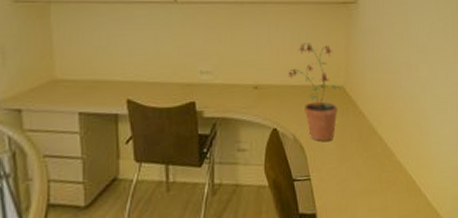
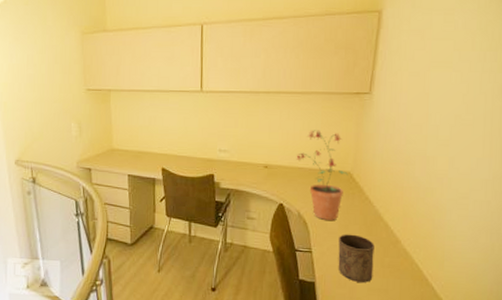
cup: none [337,153,372,205] -> present [338,234,374,283]

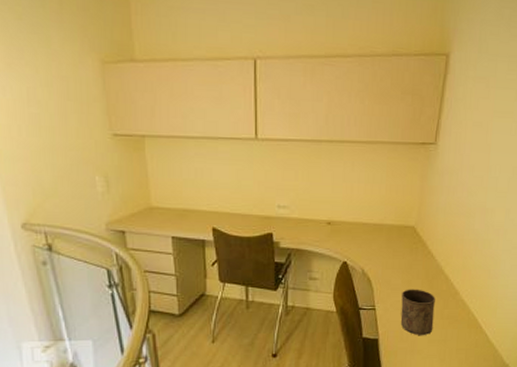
potted plant: present [296,130,348,220] -> none [360,182,412,276]

